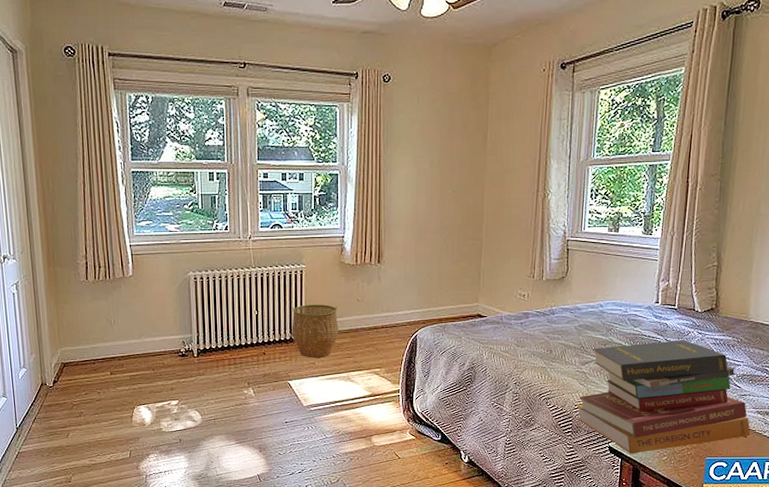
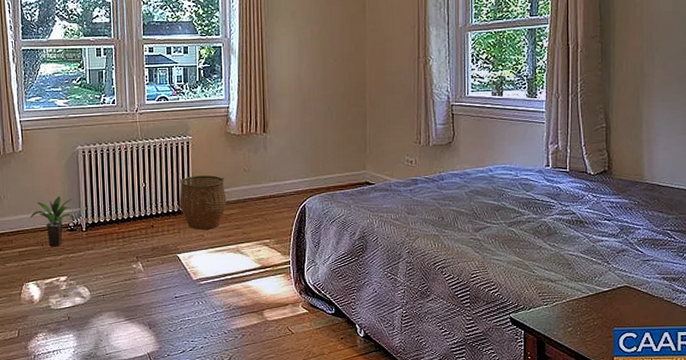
potted plant: none [141,322,187,372] -> present [30,196,76,247]
books: present [576,340,751,454] -> none [472,204,659,326]

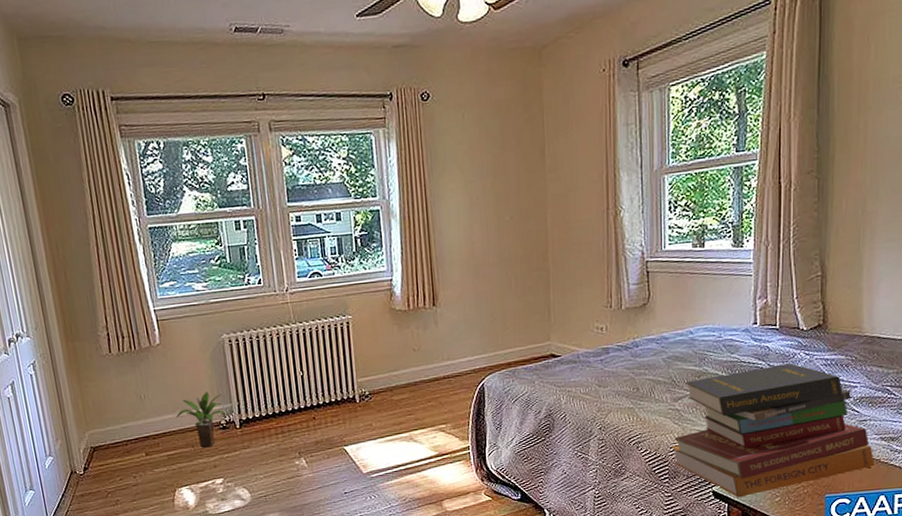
basket: present [179,175,227,230] -> none [340,357,396,419]
books: none [472,204,659,326] -> present [671,363,875,498]

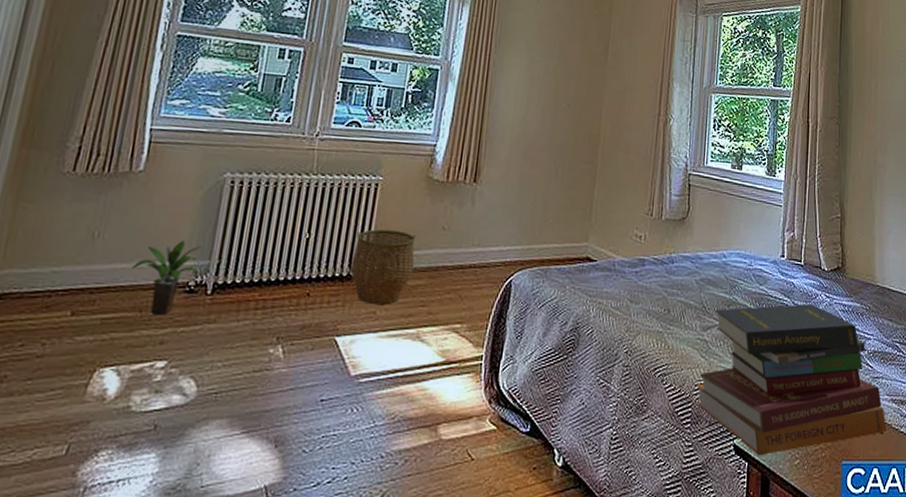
basket: none [340,357,396,419] -> present [350,229,416,306]

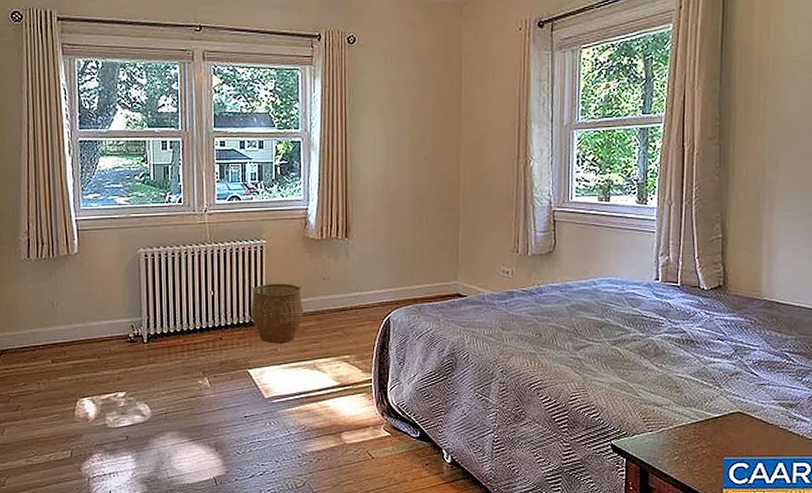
potted plant: present [132,240,202,315] -> none [86,304,136,360]
books: present [696,304,887,456] -> none [571,321,774,454]

